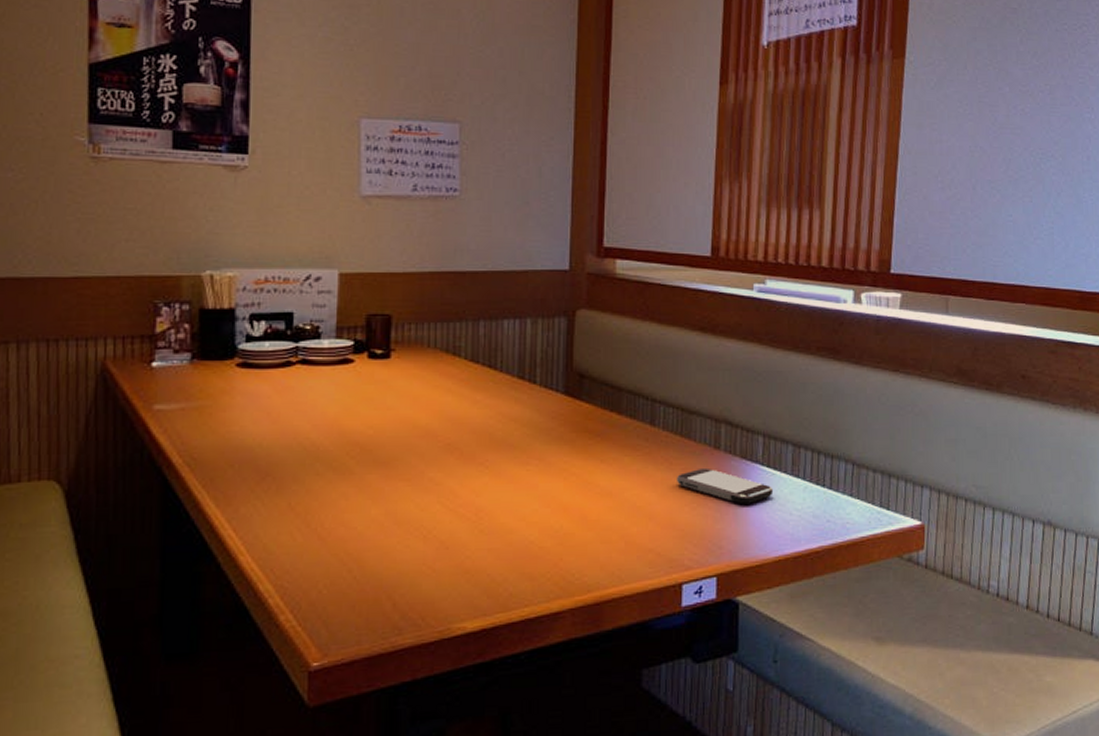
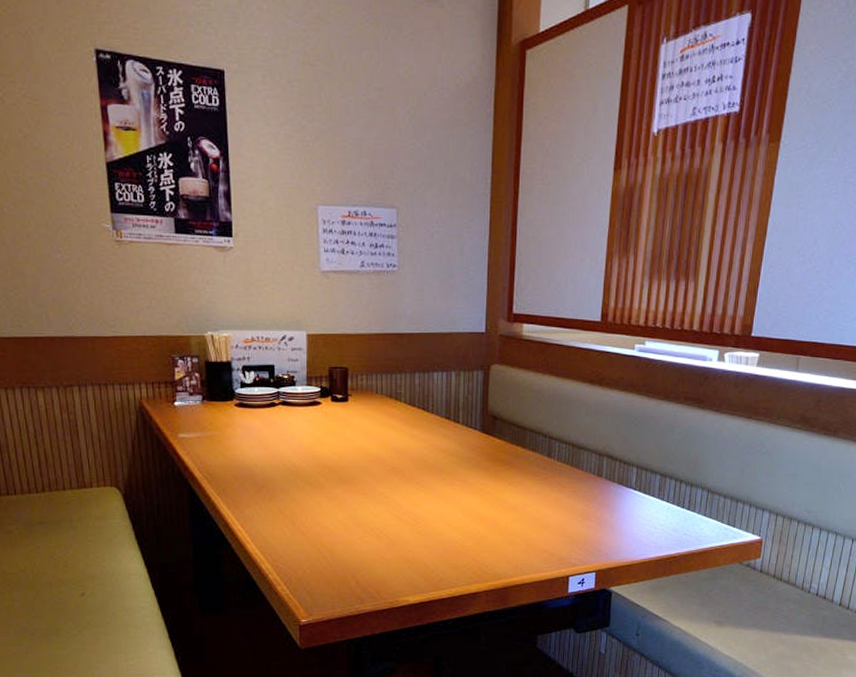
smartphone: present [677,467,774,504] -> none [567,490,643,519]

